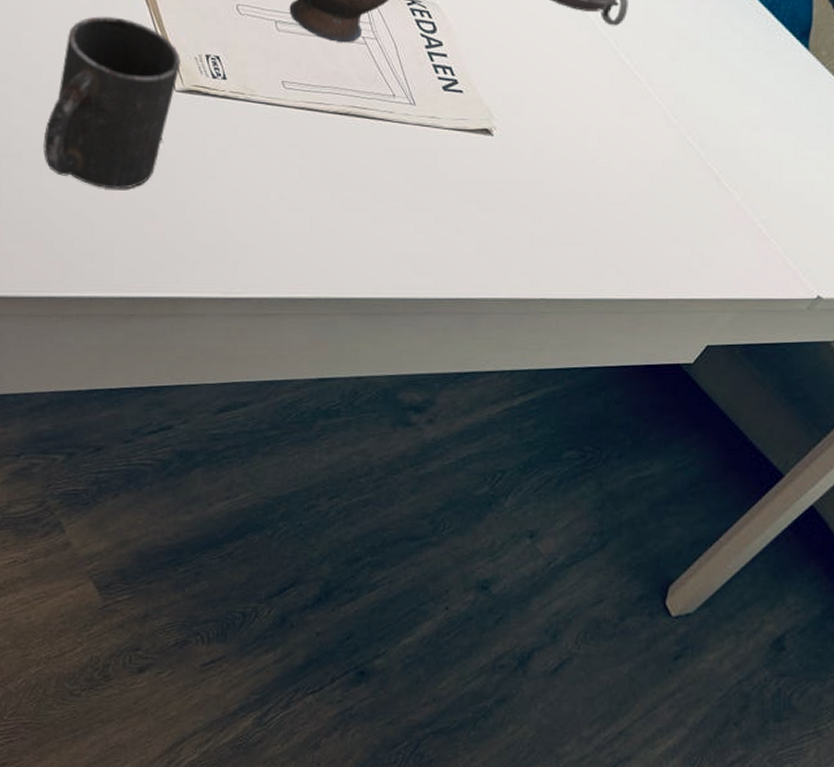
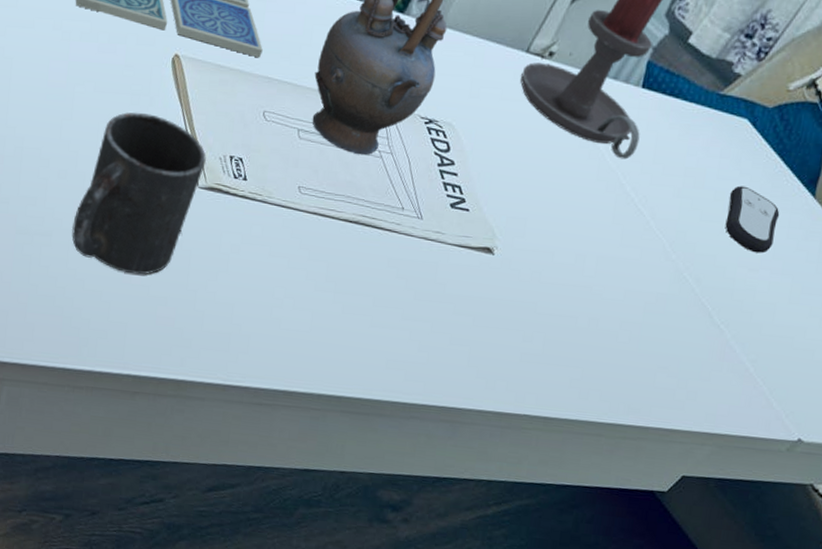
remote control: none [723,44,776,111] -> present [725,185,780,253]

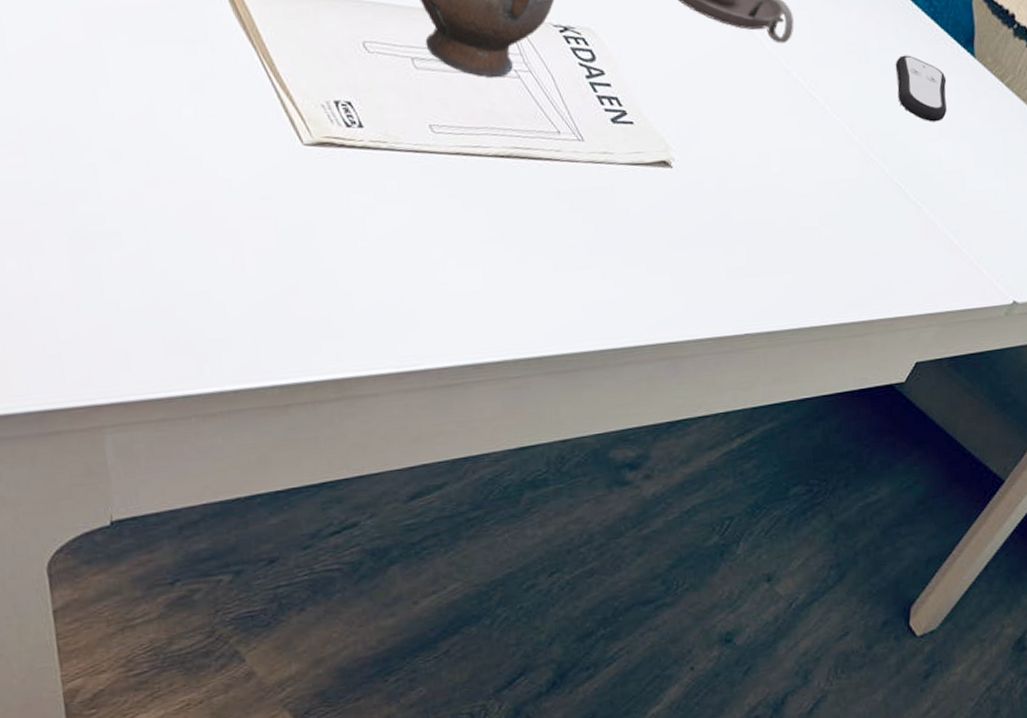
mug: present [72,112,206,275] -> none [146,63,306,264]

